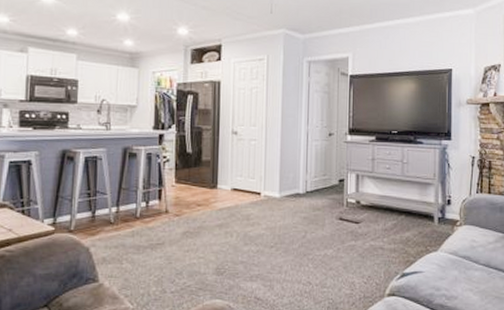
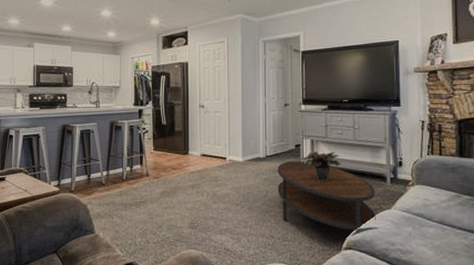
coffee table: none [317,198,422,275] -> present [277,161,376,231]
potted plant: none [344,187,389,221] -> present [300,151,342,182]

